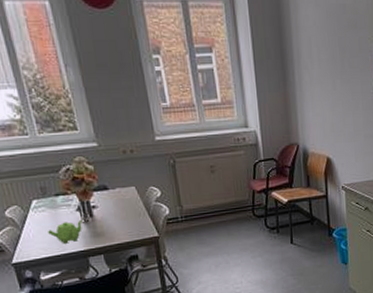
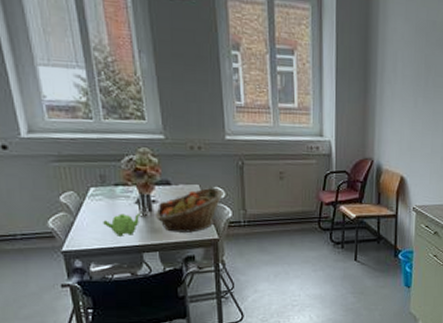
fruit basket: none [96,187,159,235] -> present [154,187,223,233]

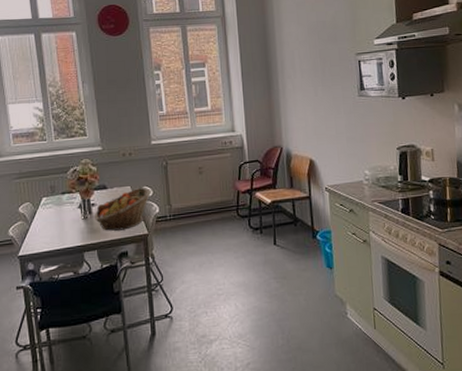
teapot: present [103,213,141,236] -> none [52,216,82,239]

